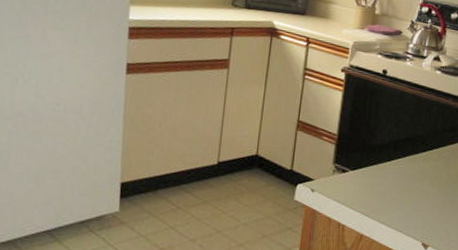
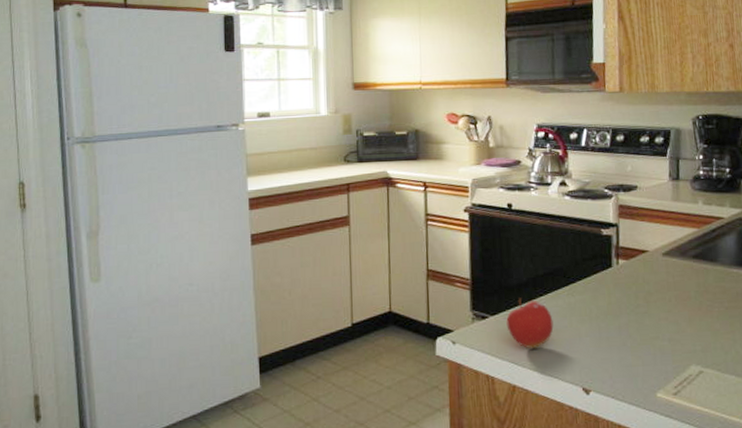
fruit: none [364,157,407,204] -> present [506,297,554,348]

